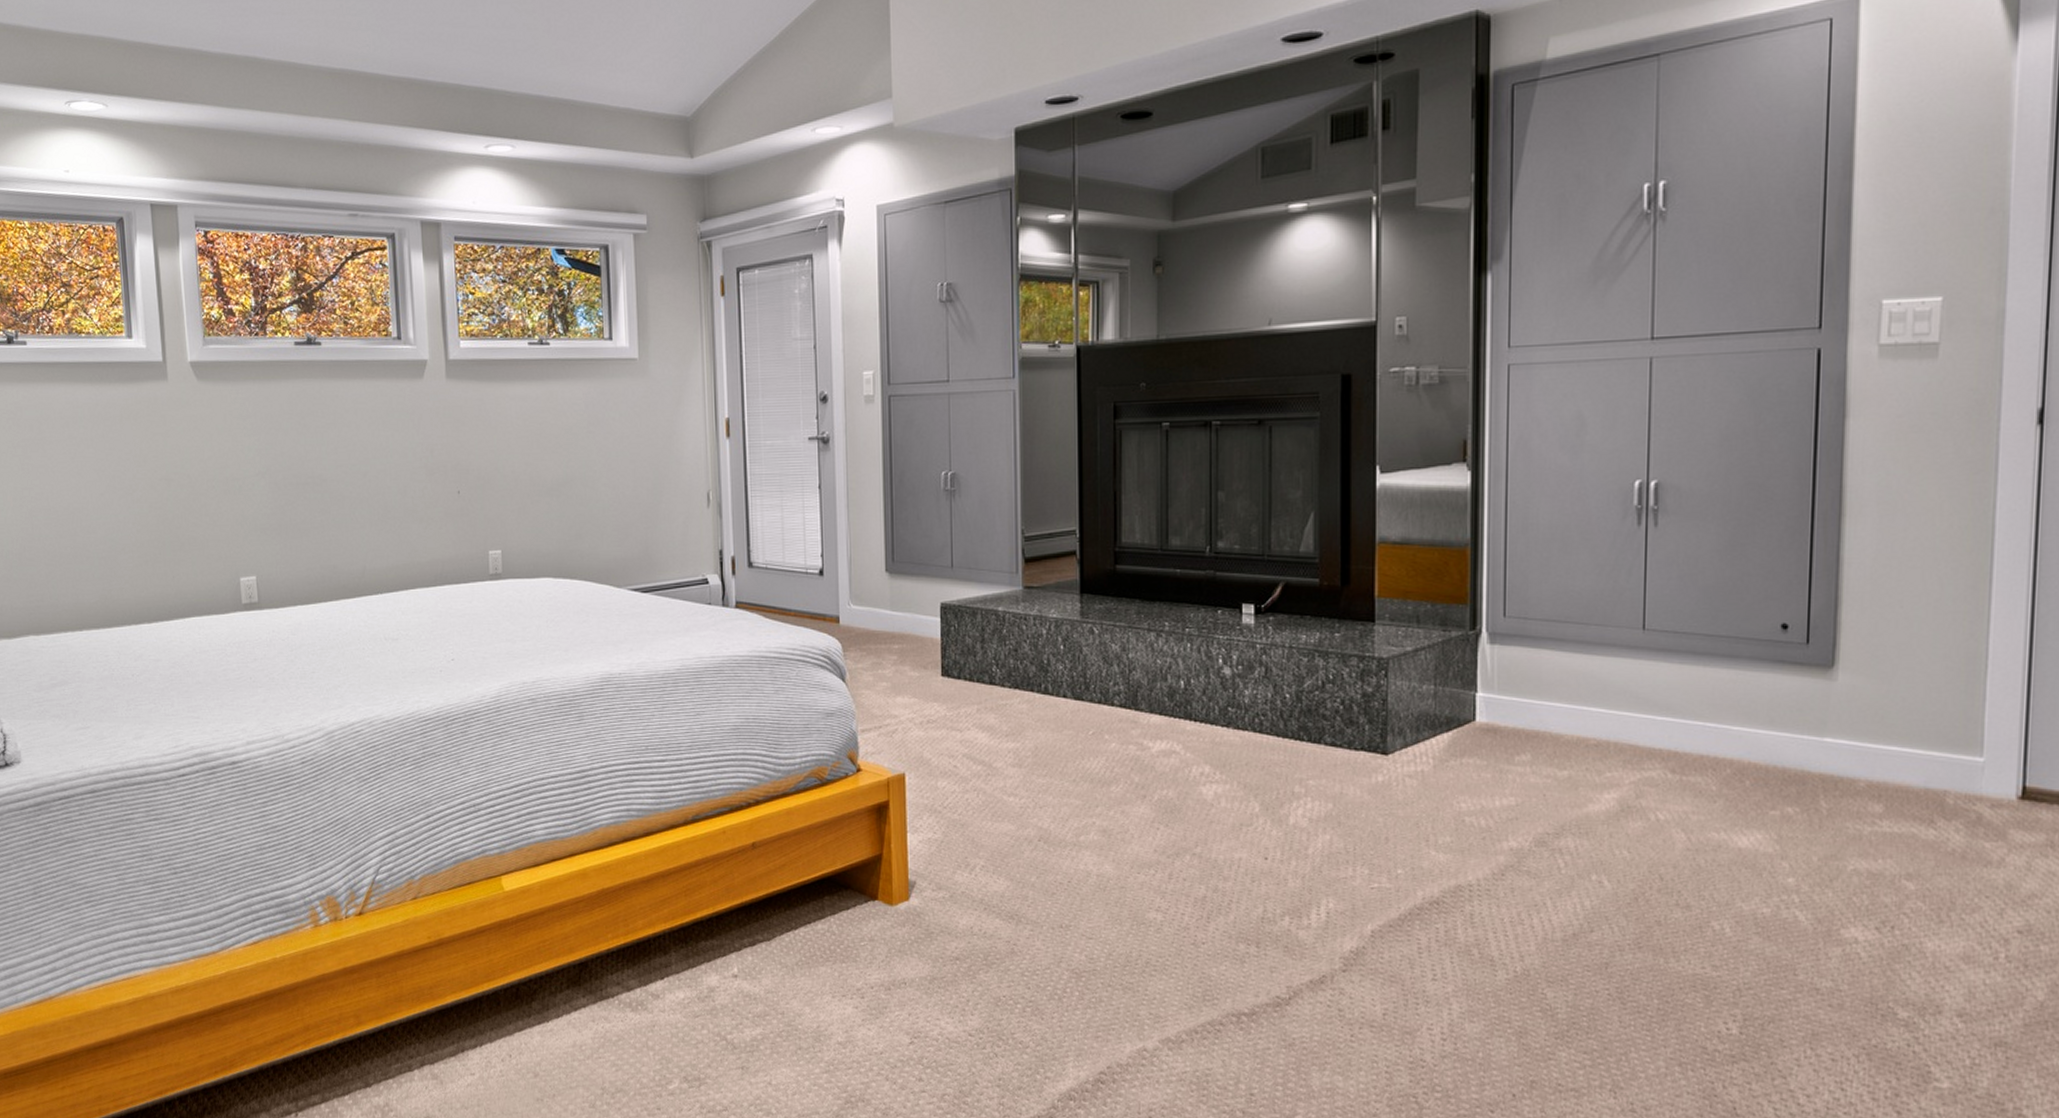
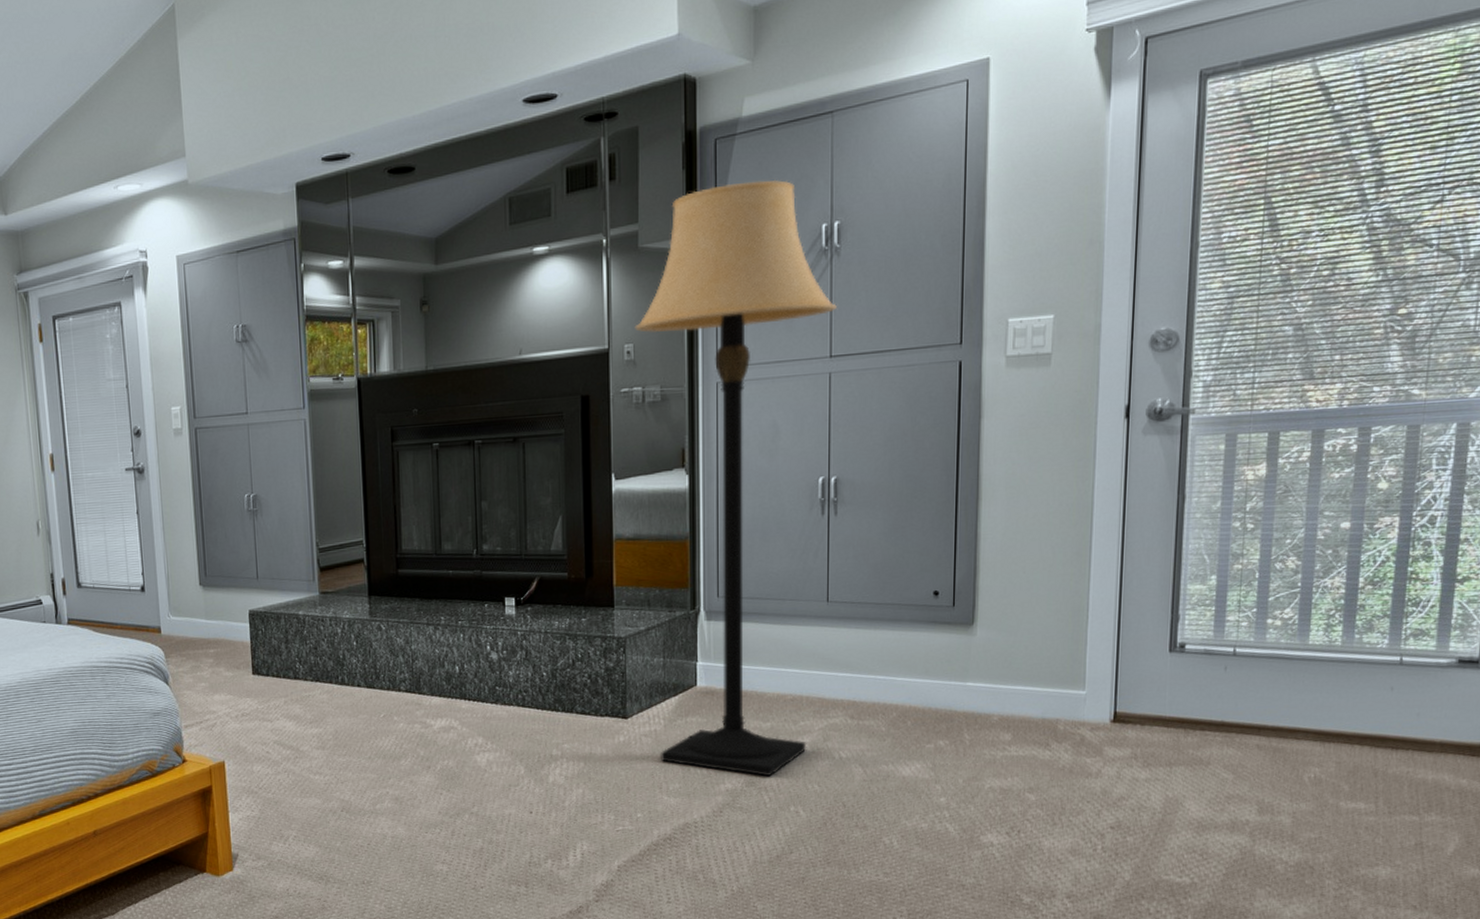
lamp: none [1409,131,1661,835] -> present [635,179,837,776]

